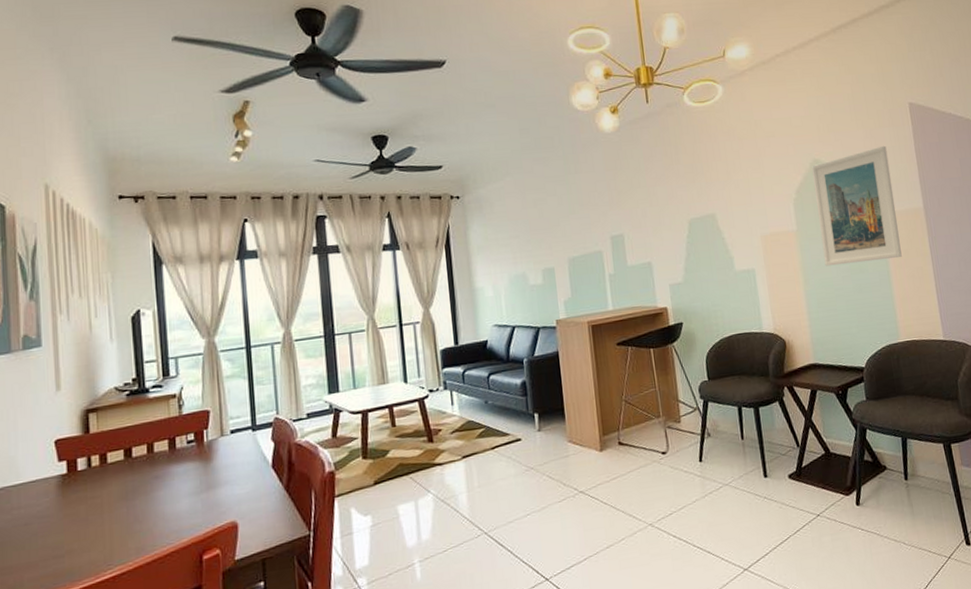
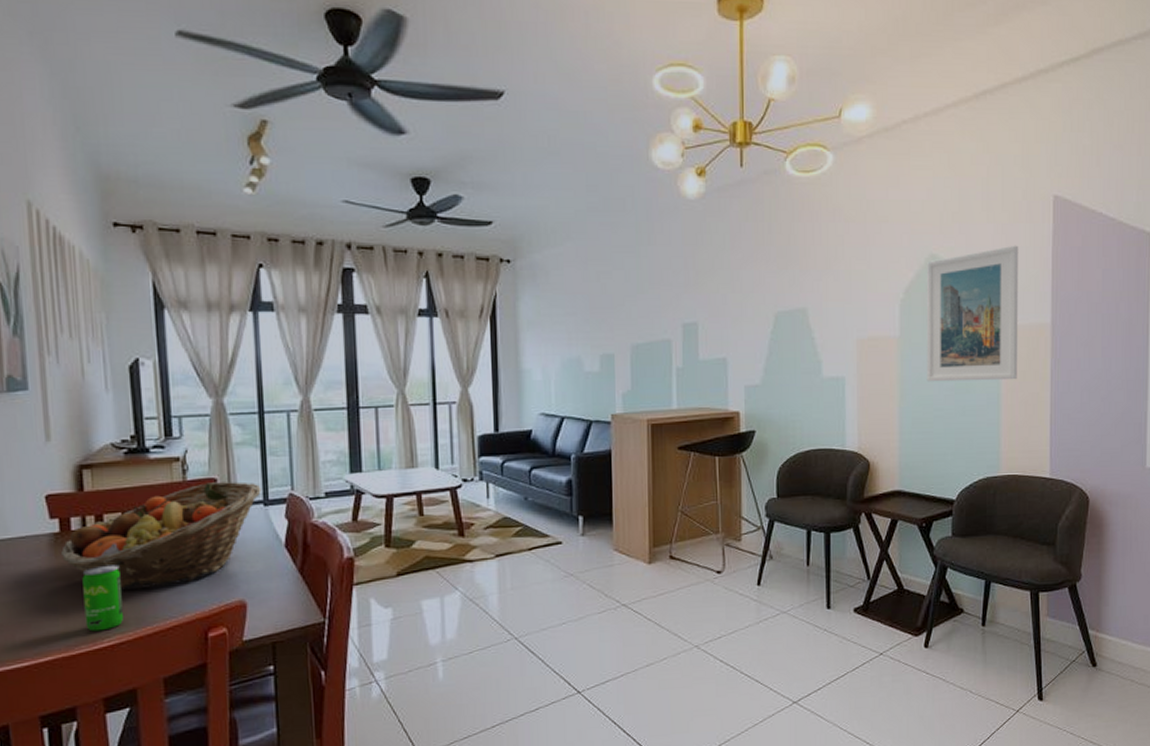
fruit basket: none [68,411,250,523] -> present [61,482,262,591]
beverage can: none [87,499,124,565] -> present [82,565,123,632]

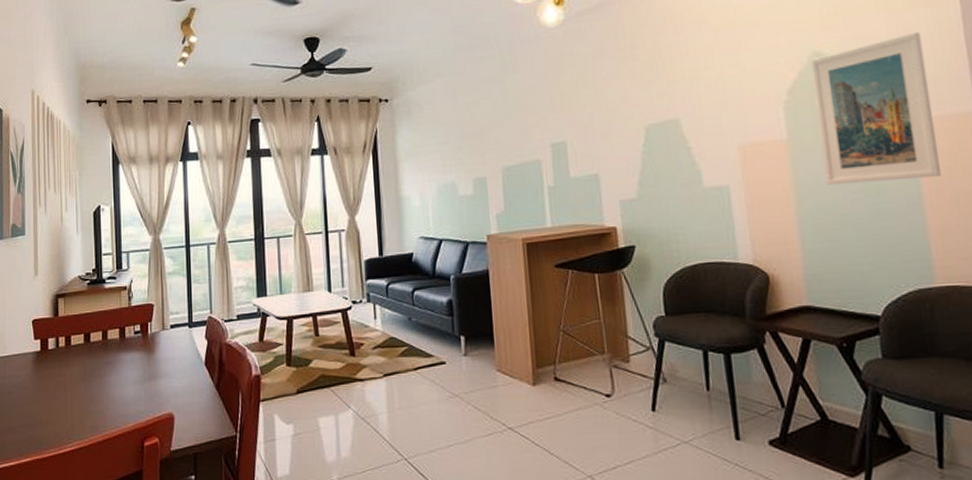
fruit basket: present [61,482,262,591] -> none [41,306,187,402]
beverage can: present [82,565,123,632] -> none [54,379,82,437]

